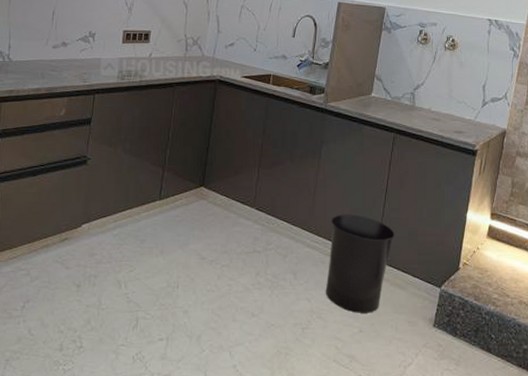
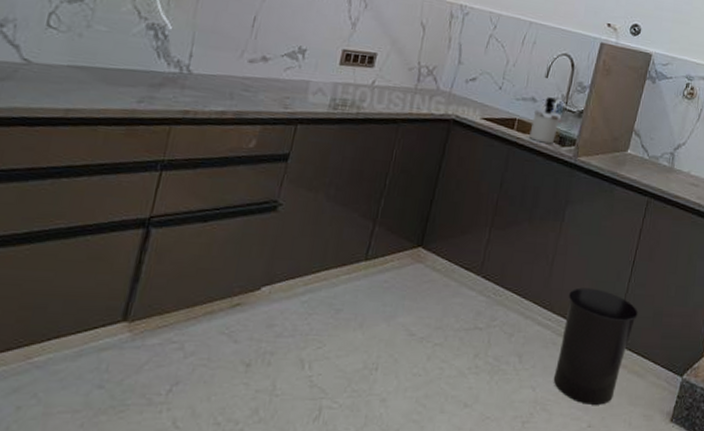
soap dispenser: none [284,54,309,93] -> present [529,97,561,144]

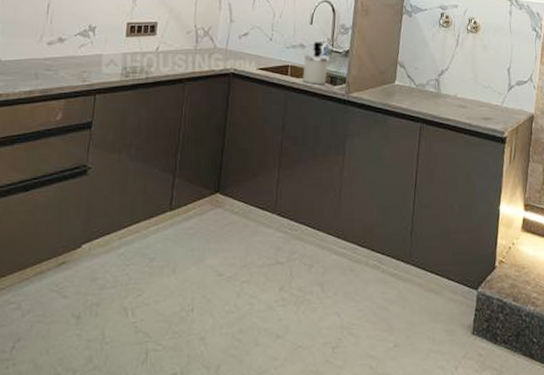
waste bin: present [553,287,638,405] -> none [355,214,427,325]

